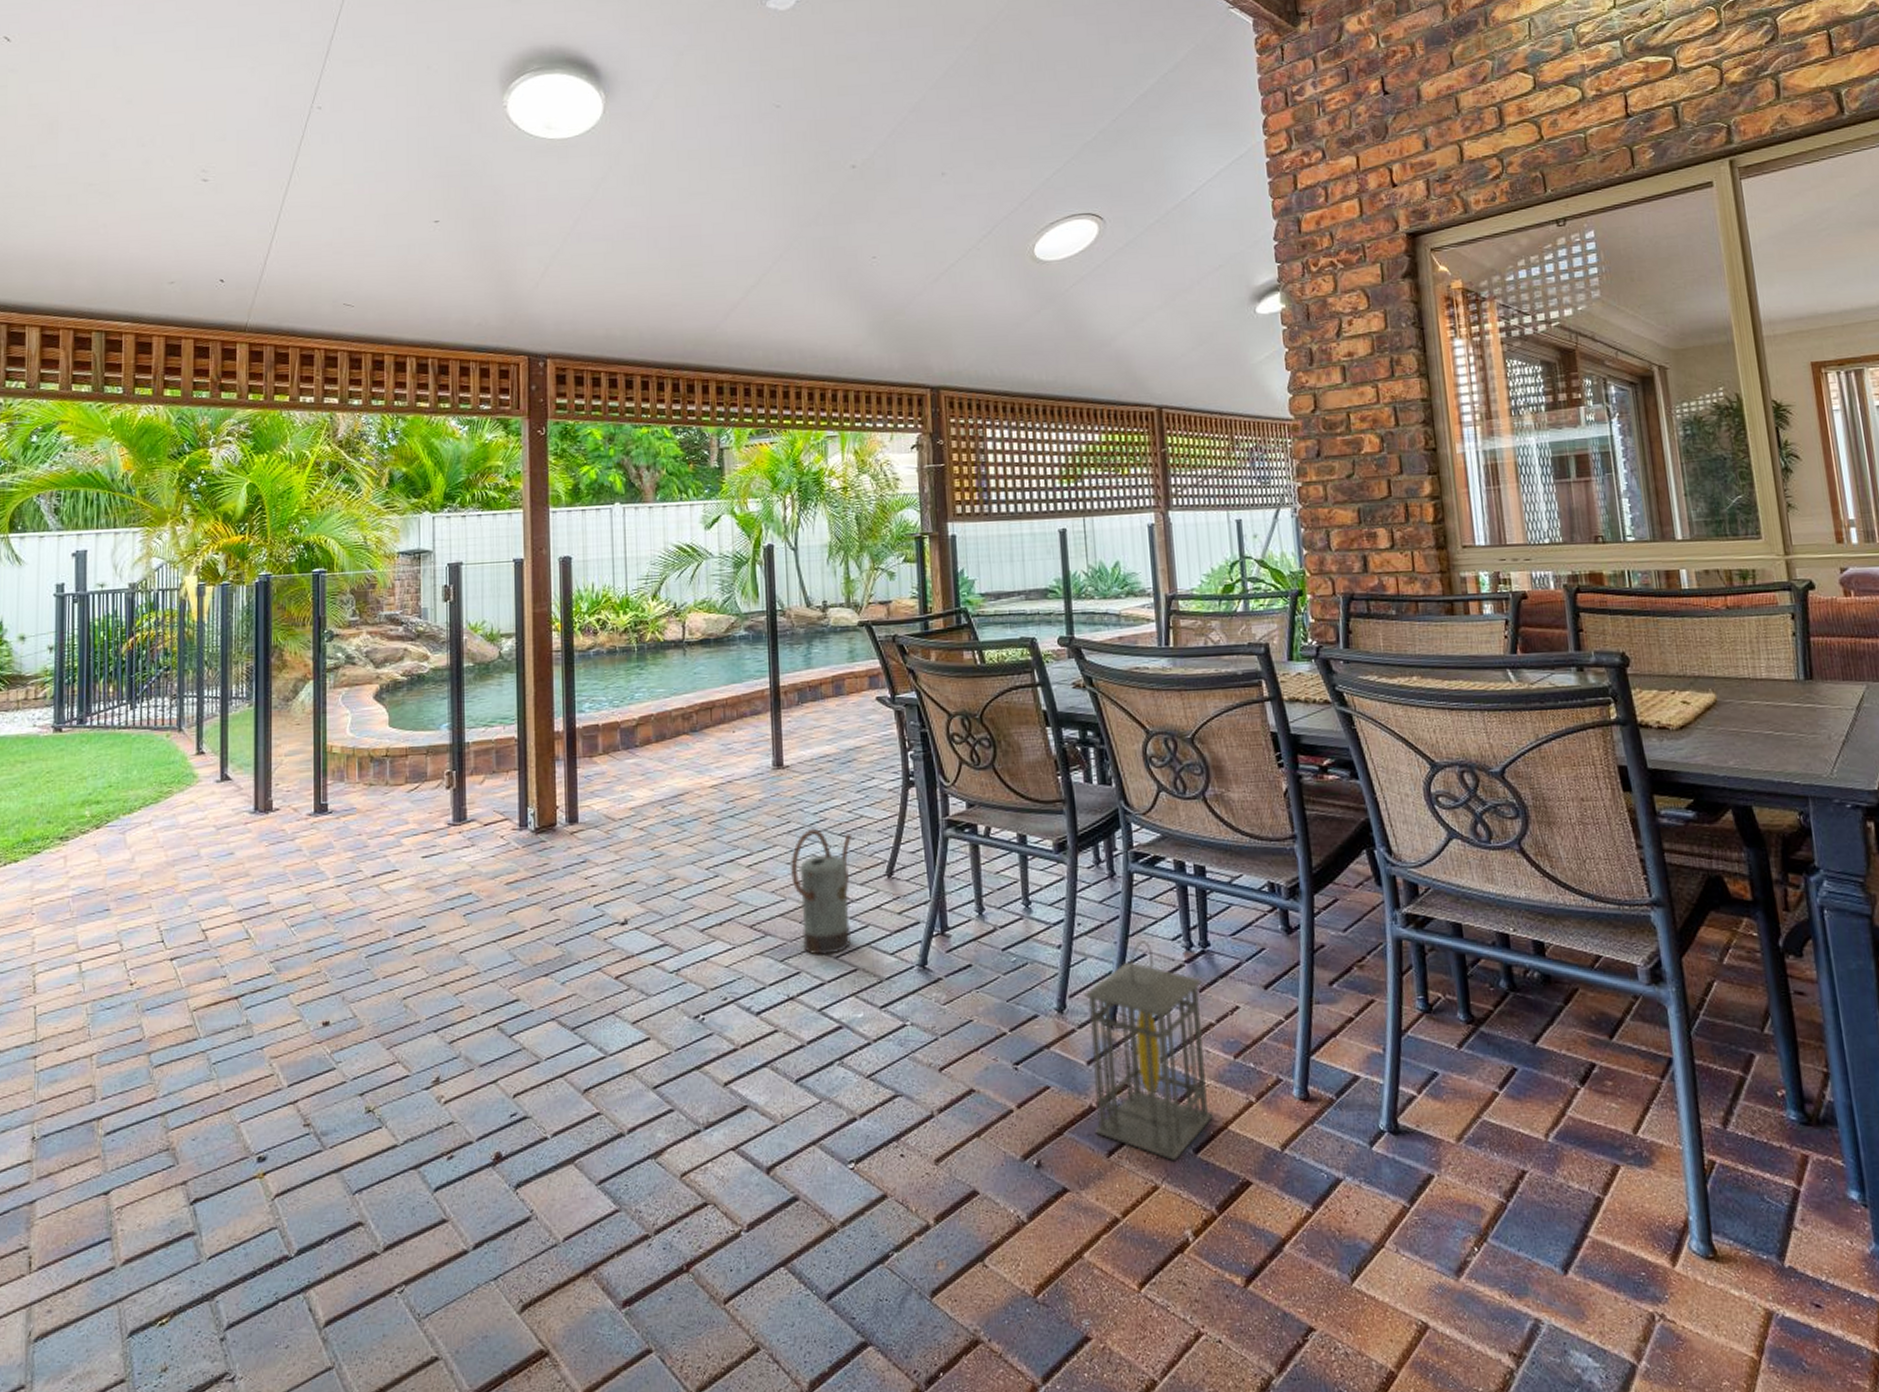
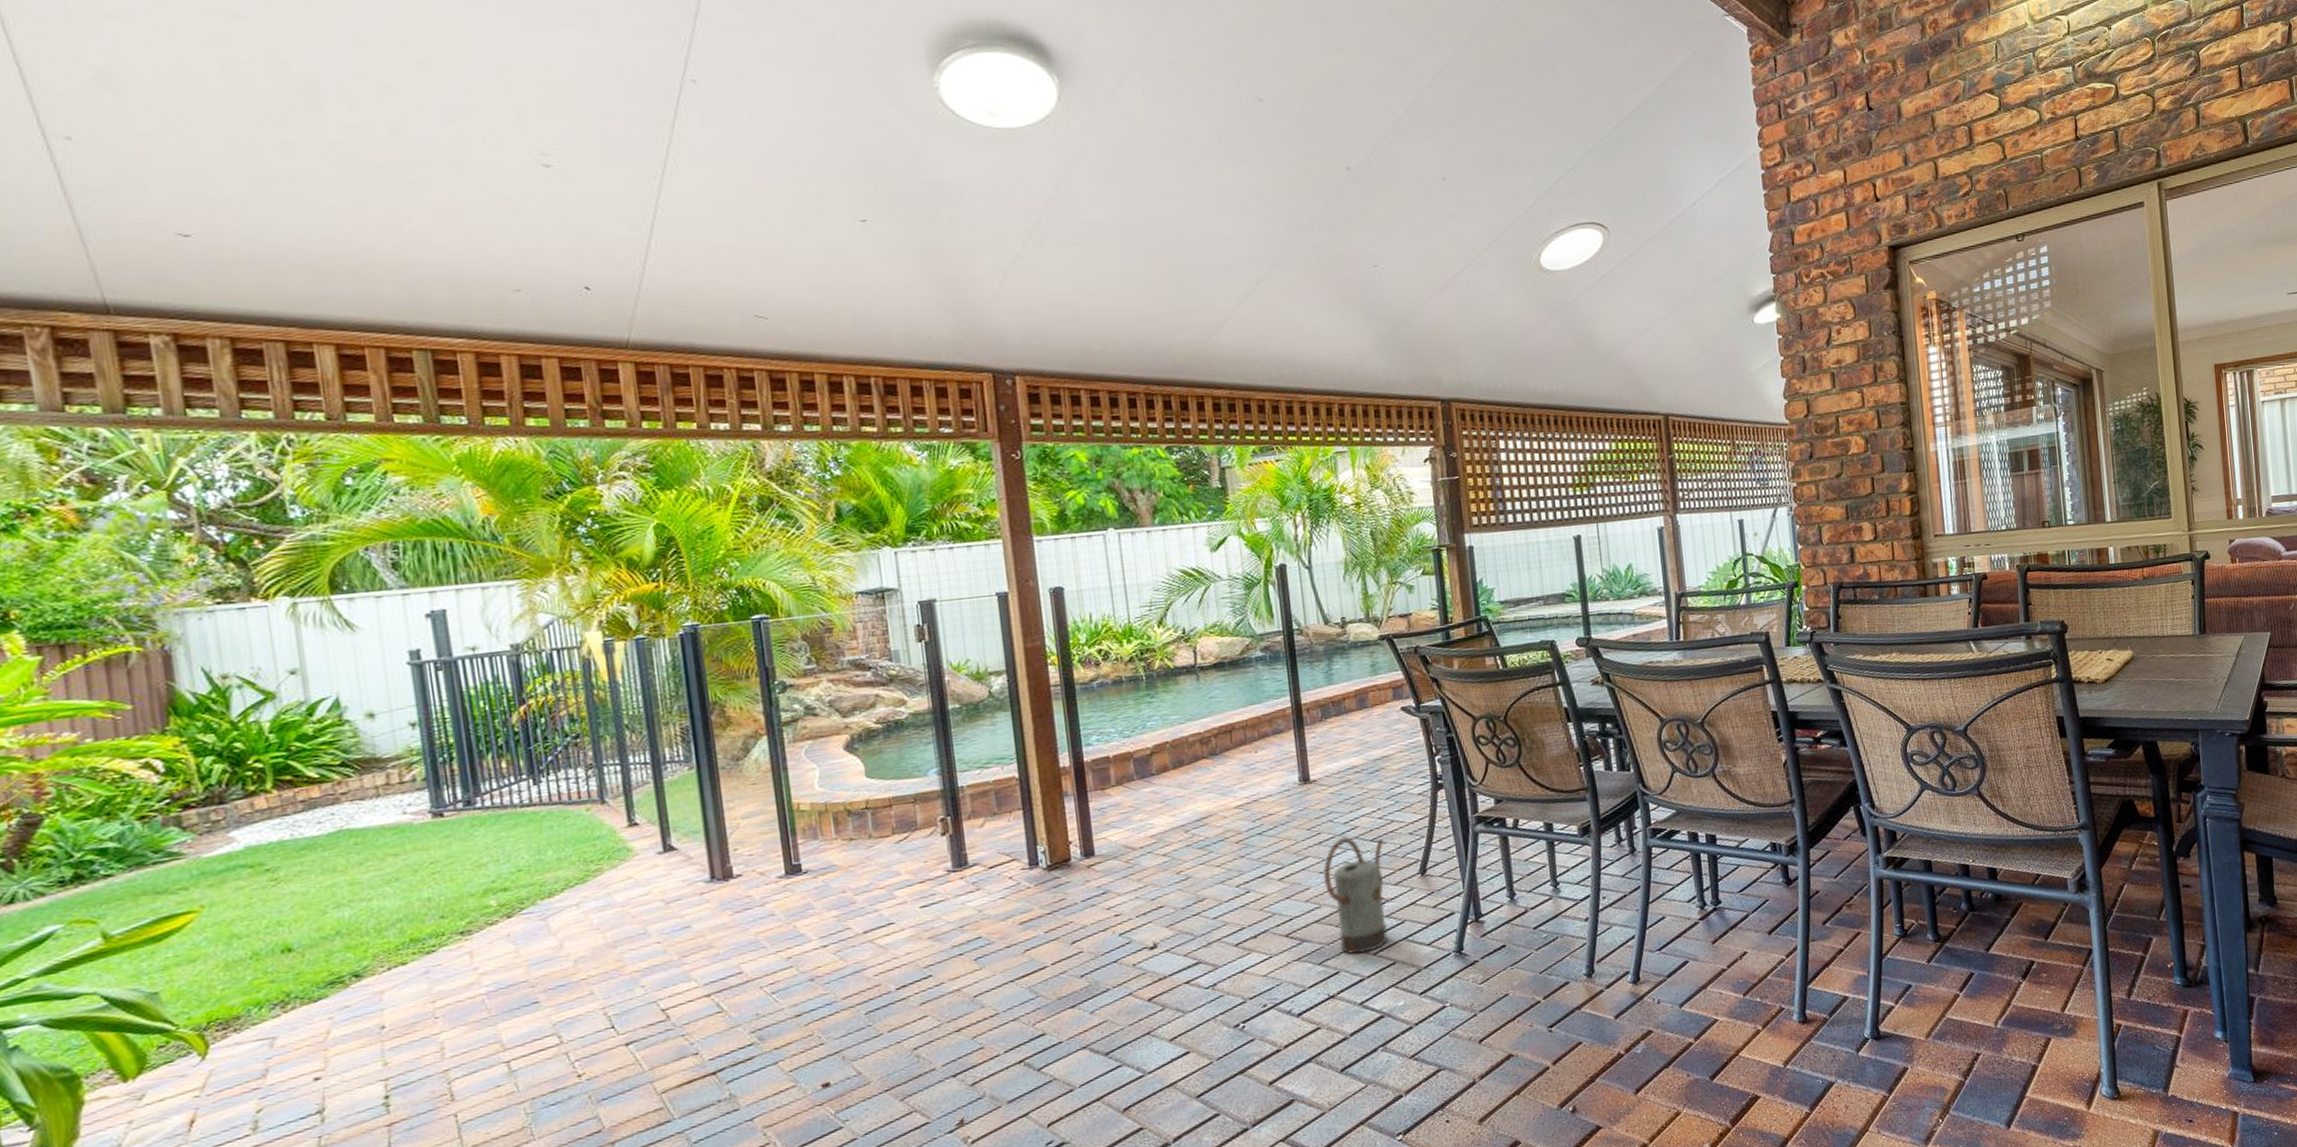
lantern: present [1084,939,1213,1162] -> none [1611,904,1726,1090]

